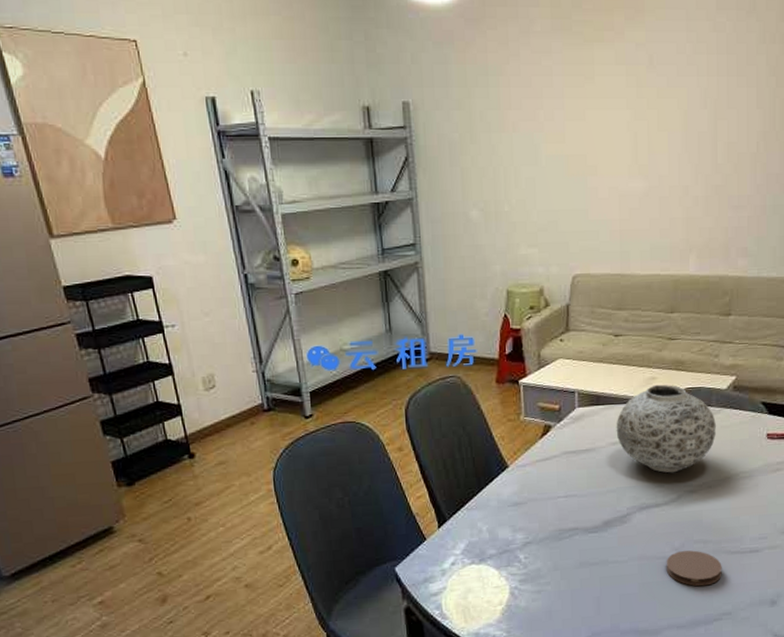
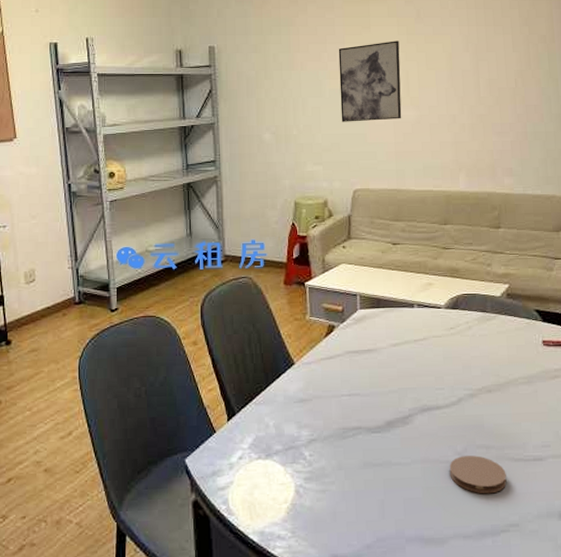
wall art: none [556,95,628,196] -> present [338,41,402,122]
vase: present [616,384,717,473] -> none [396,290,493,376]

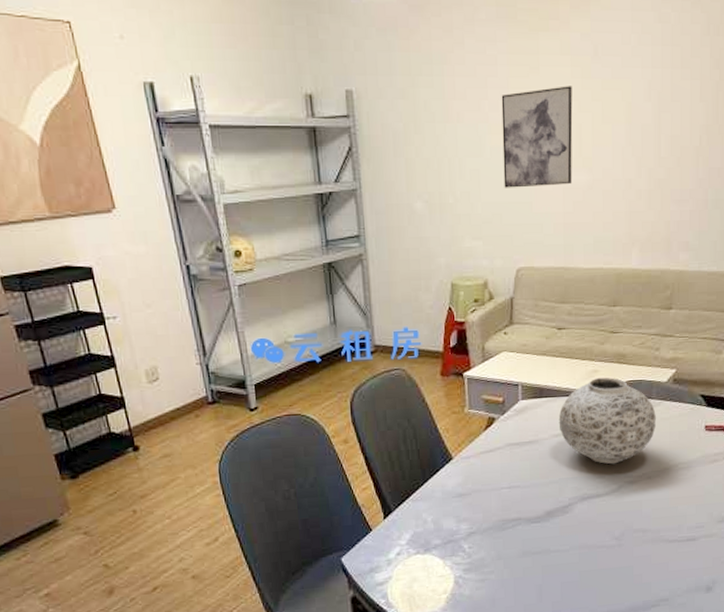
vase: none [396,290,493,376] -> present [558,377,657,464]
coaster: present [449,455,507,494] -> none [606,539,660,574]

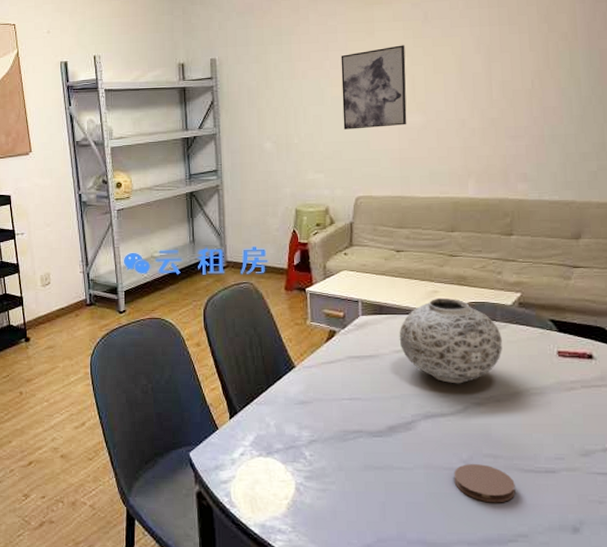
coaster: none [606,539,660,574] -> present [454,464,516,503]

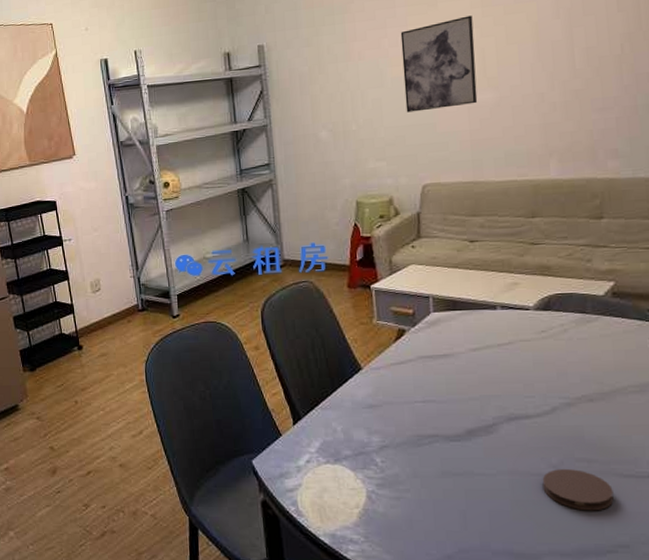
vase: present [399,297,503,384] -> none [475,290,595,383]

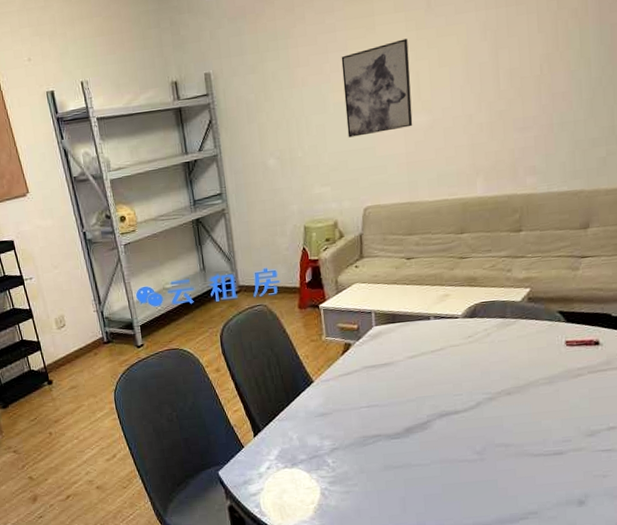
coaster: present [542,469,614,511] -> none [468,453,526,487]

